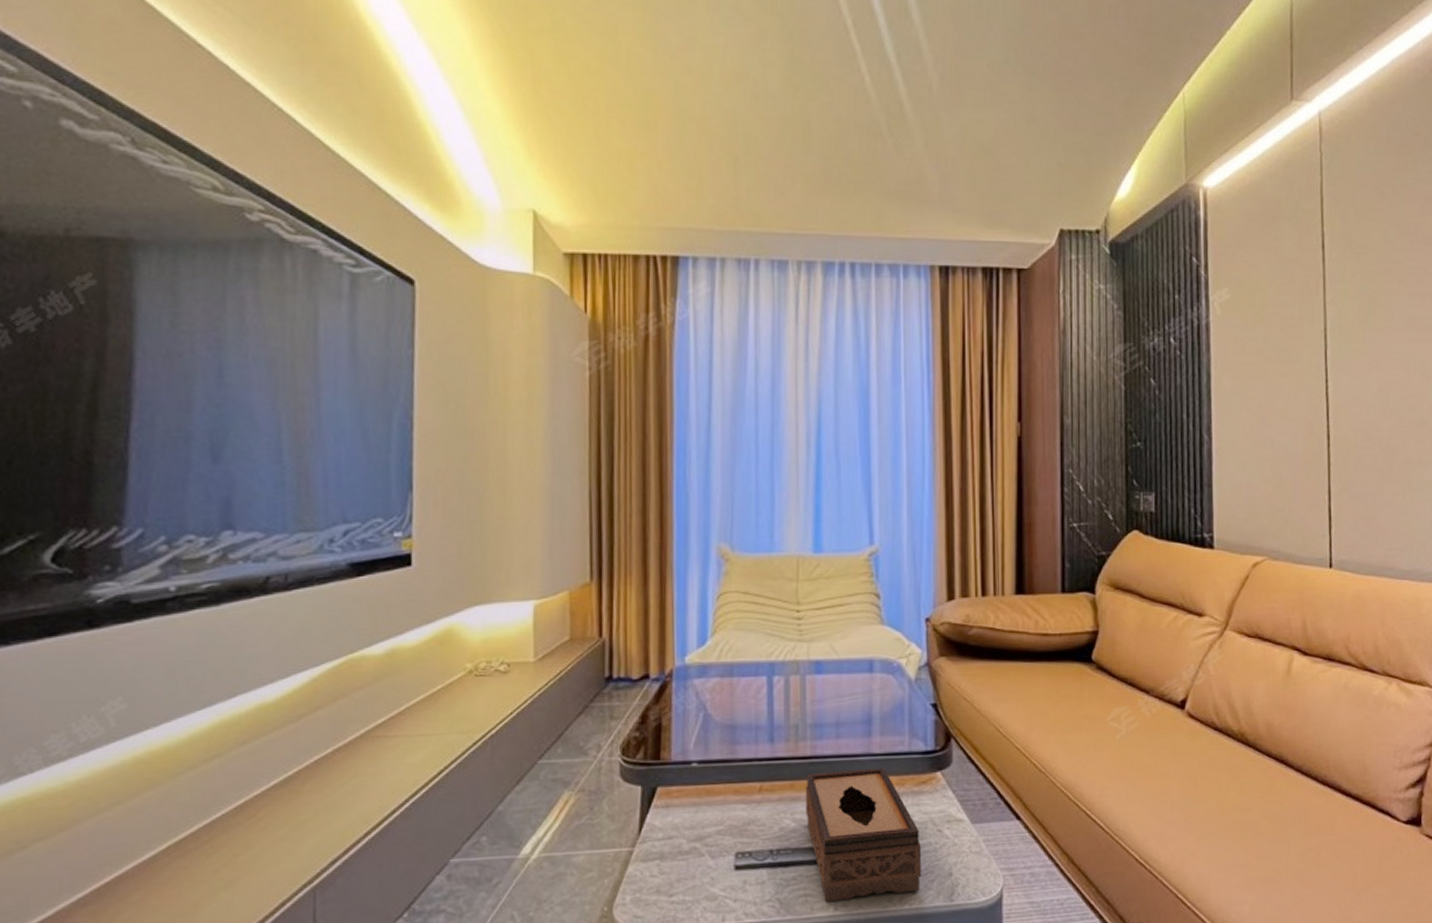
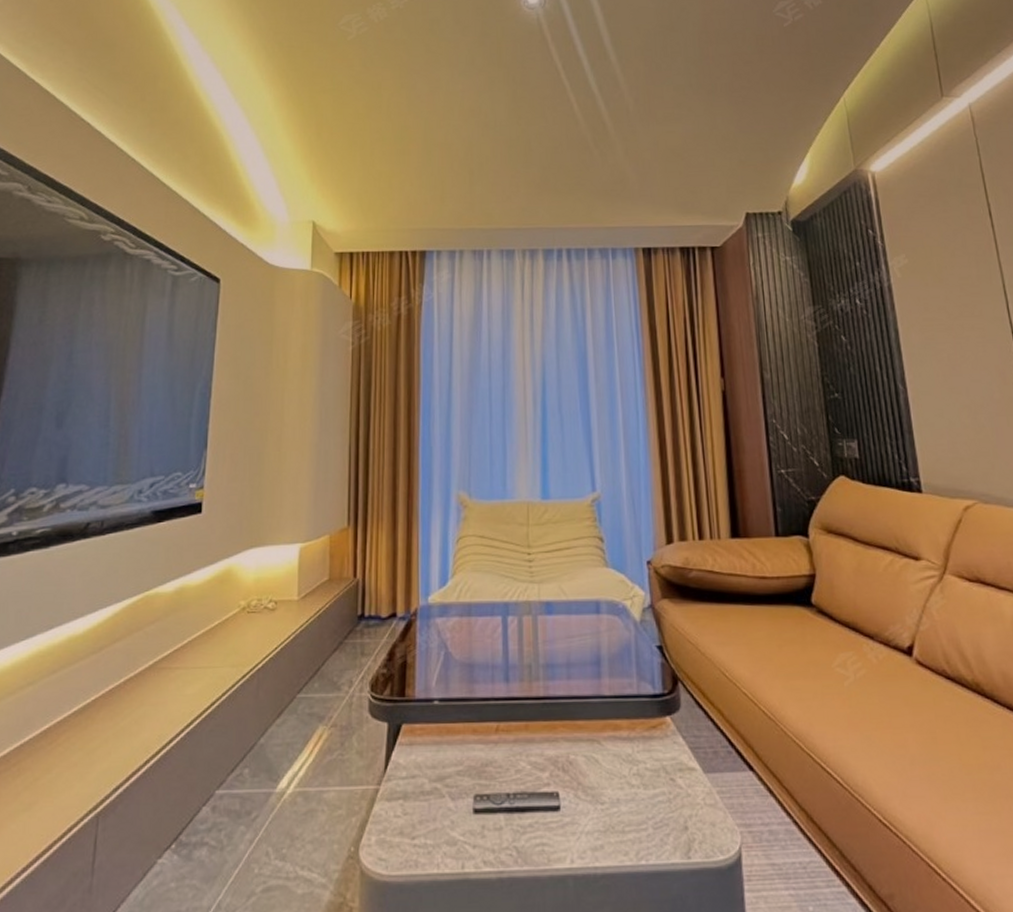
tissue box: present [805,767,921,902] -> none [539,710,656,852]

